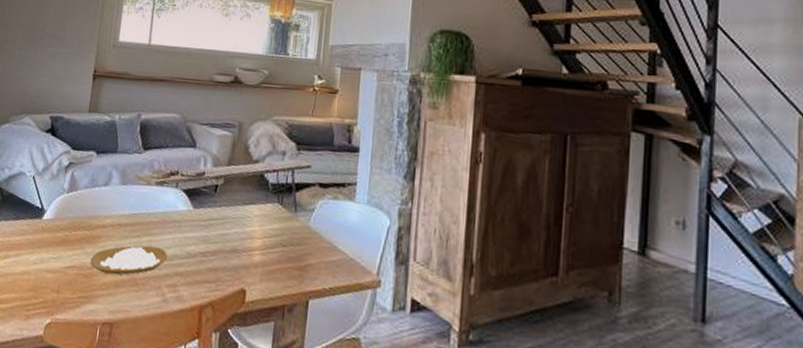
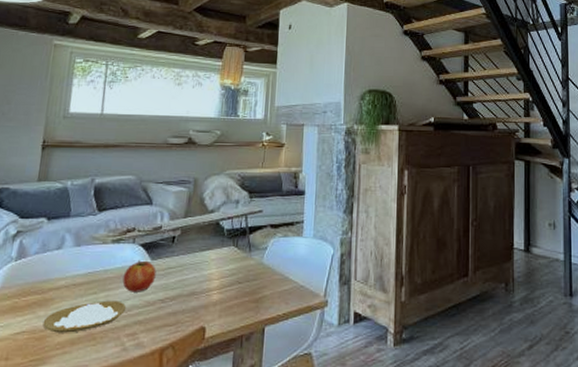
fruit: none [165,205,198,242] -> present [122,259,156,292]

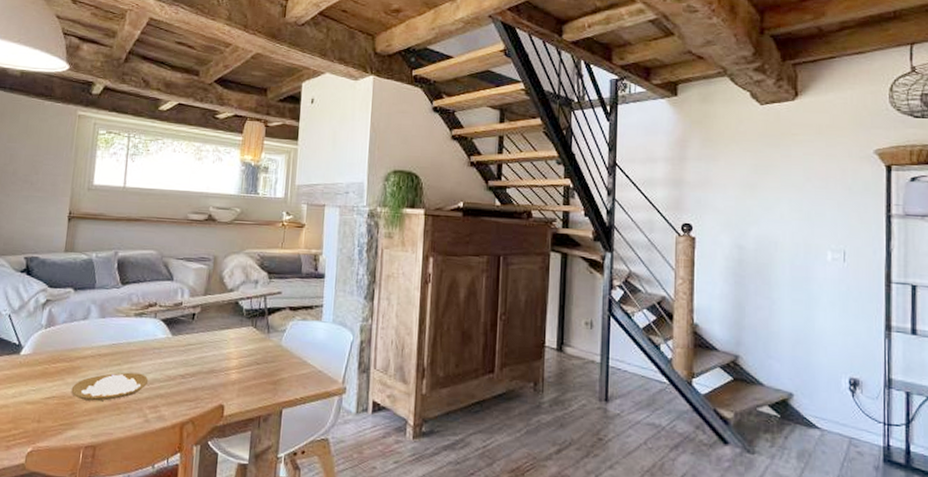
fruit: present [122,259,156,292] -> none [145,334,177,367]

